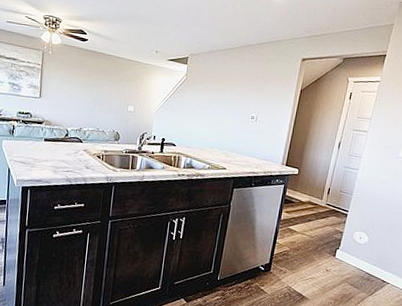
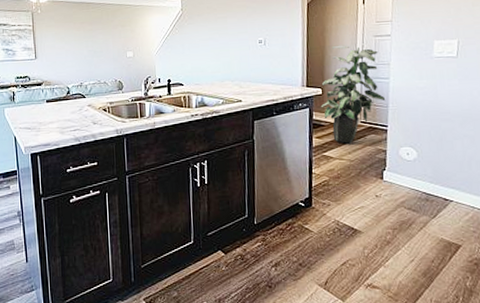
indoor plant: none [294,132,353,223] -> present [320,45,386,145]

